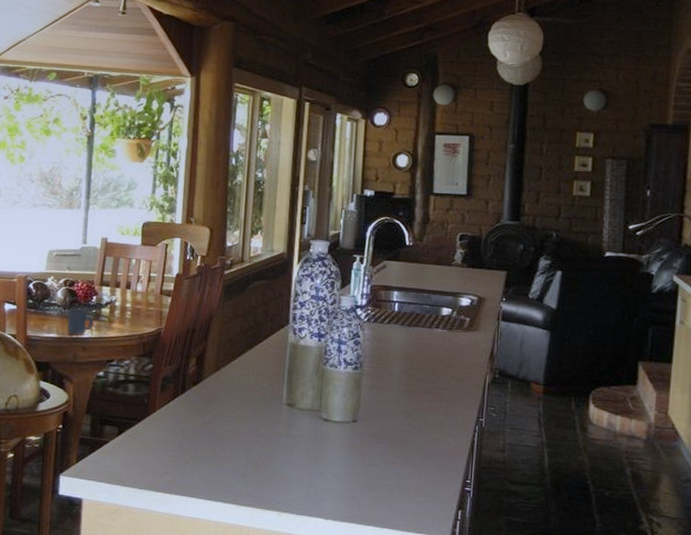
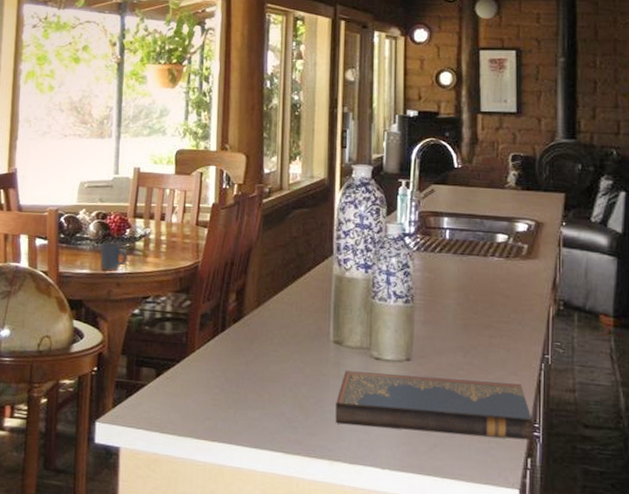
hardcover book: none [285,430,465,495] -> present [335,370,532,441]

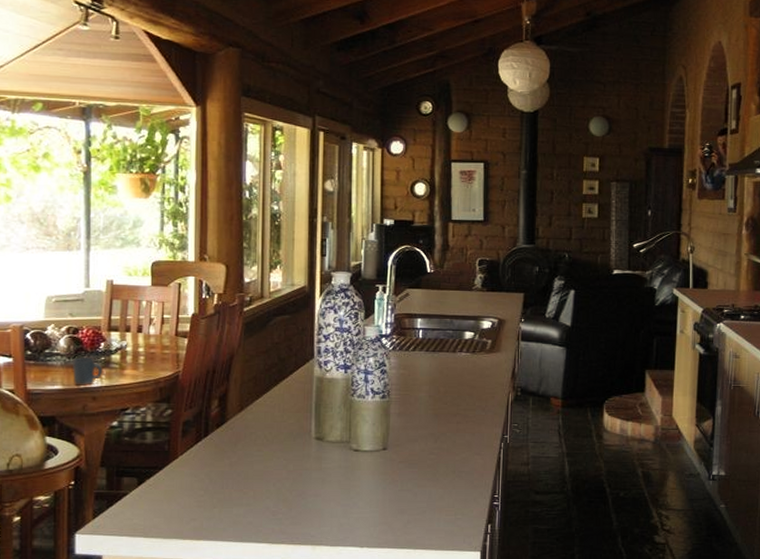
hardcover book: present [335,370,532,441] -> none [317,461,493,512]

